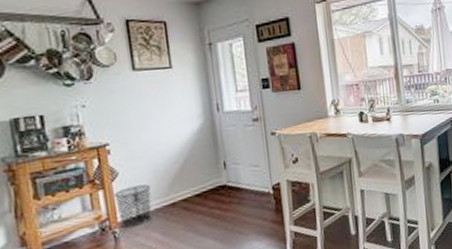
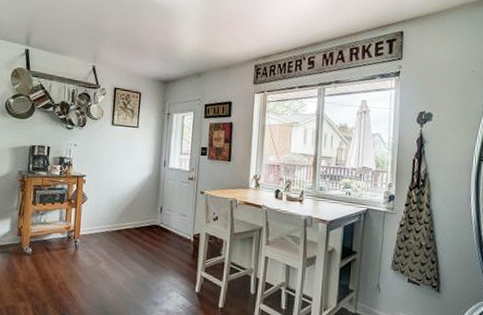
waste bin: present [114,184,152,228] -> none [81,210,107,241]

